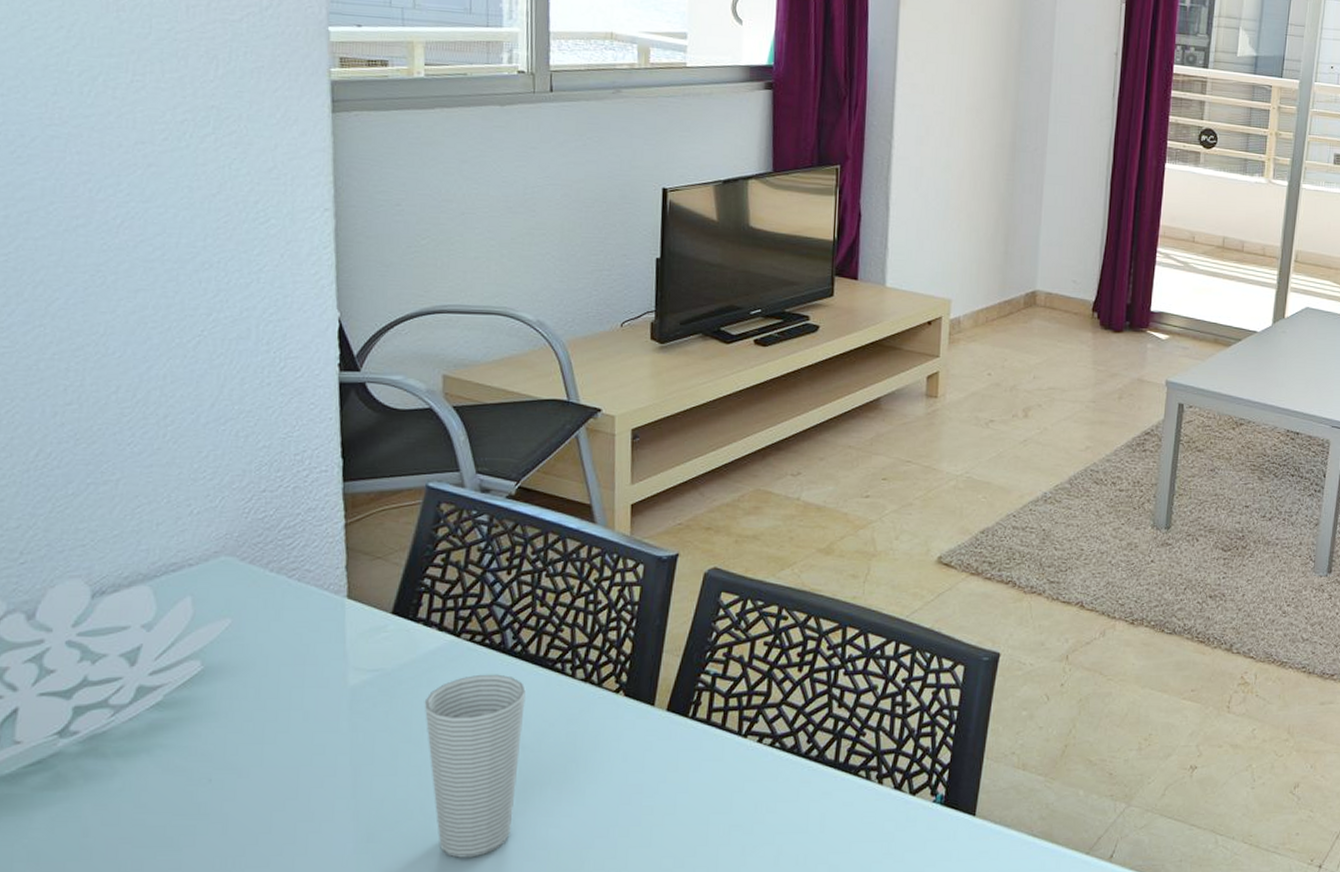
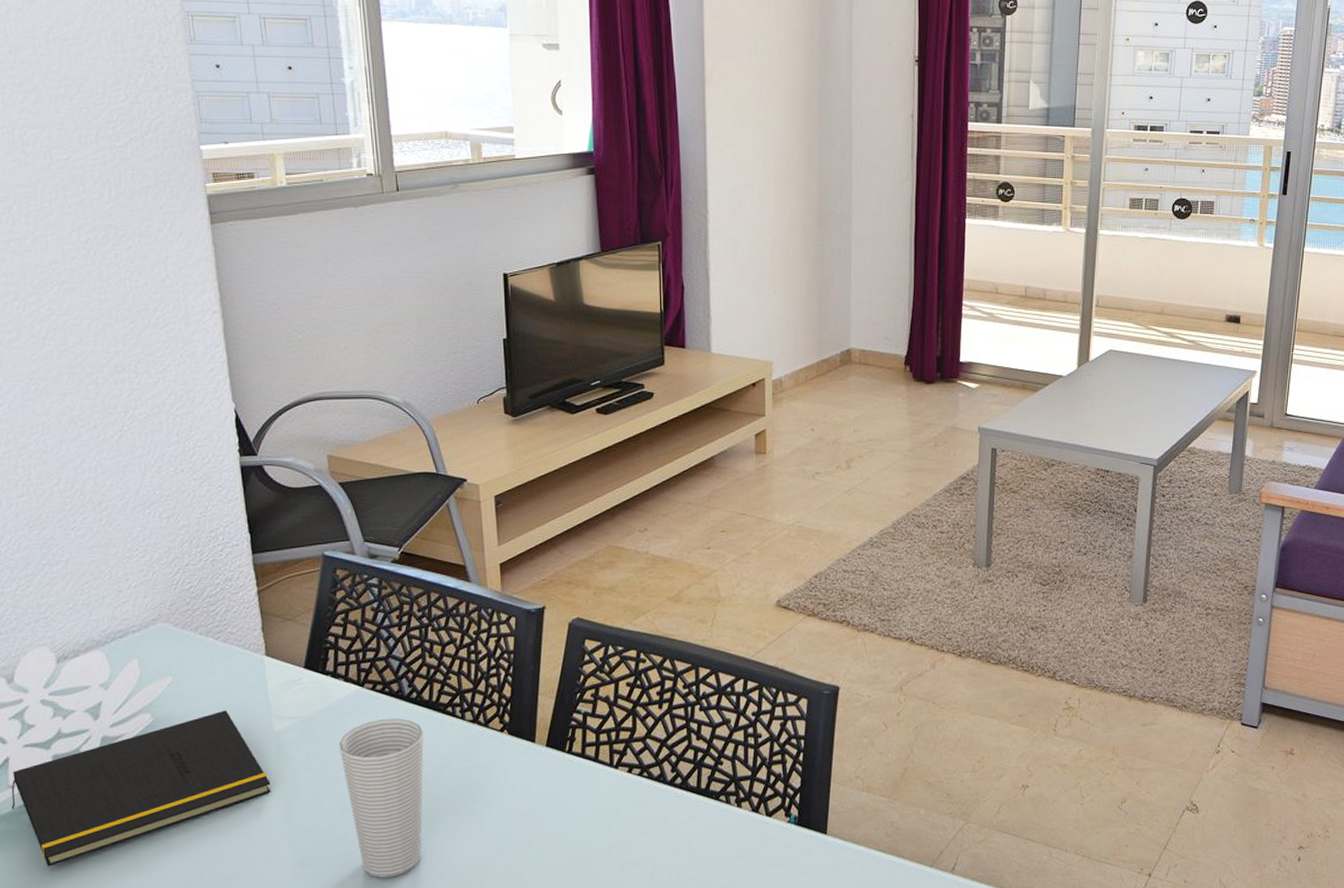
notepad: none [14,659,338,839] -> present [11,710,271,867]

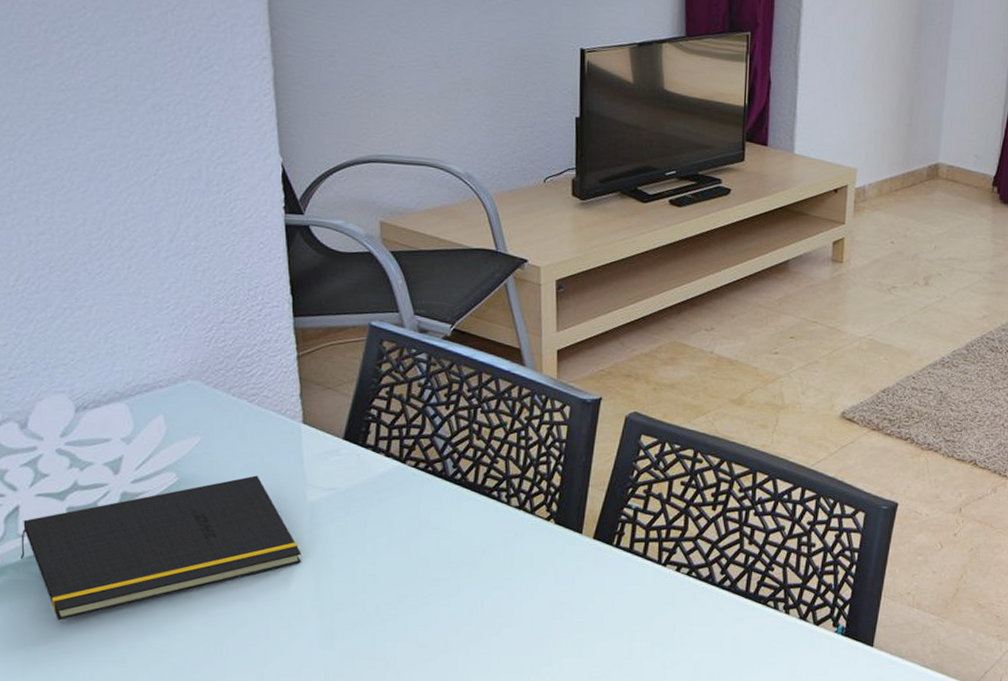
cup: present [338,718,424,878] -> none [376,497,466,657]

